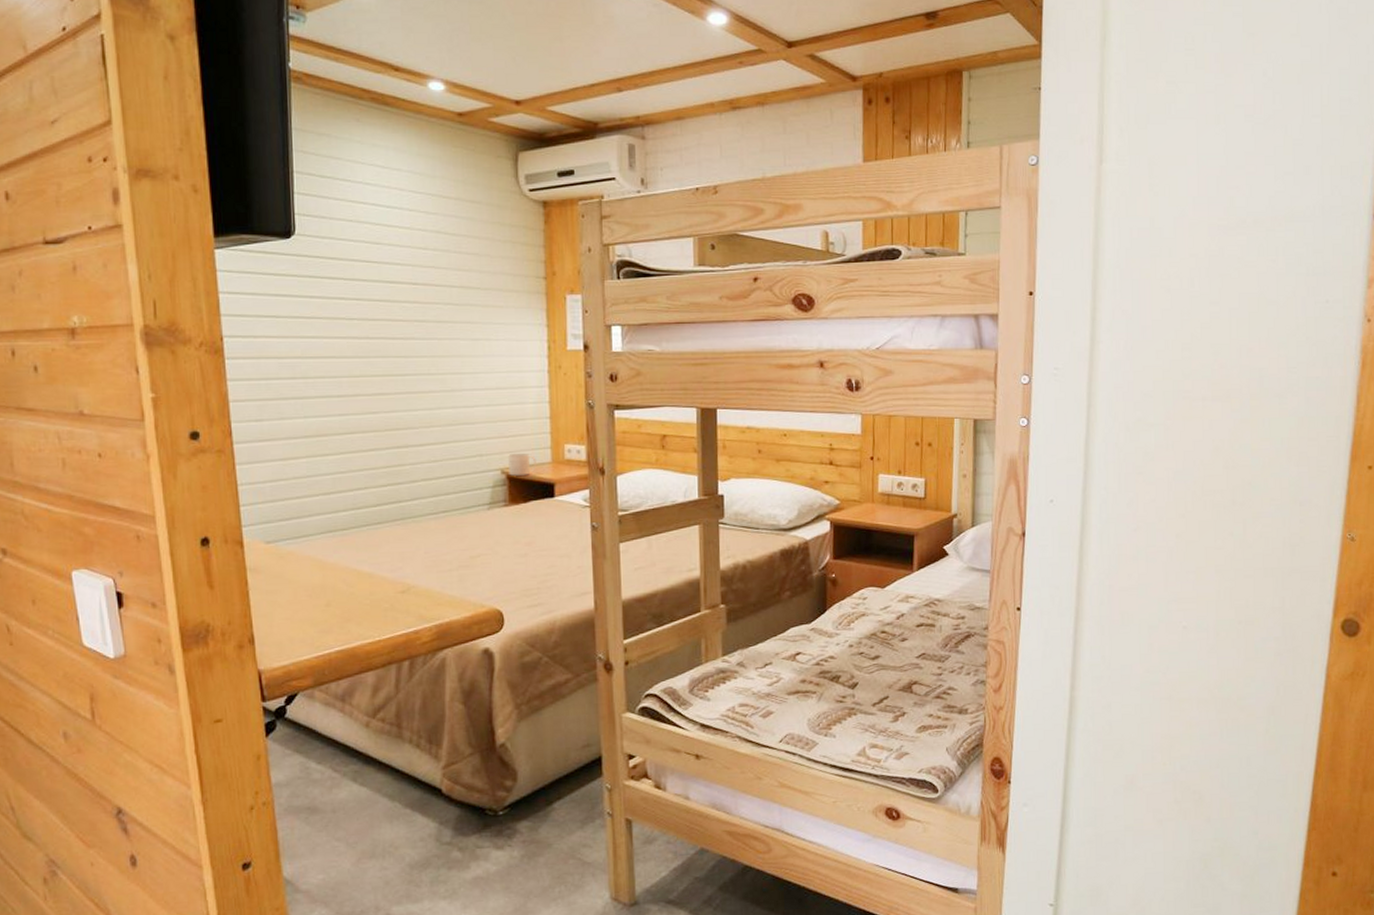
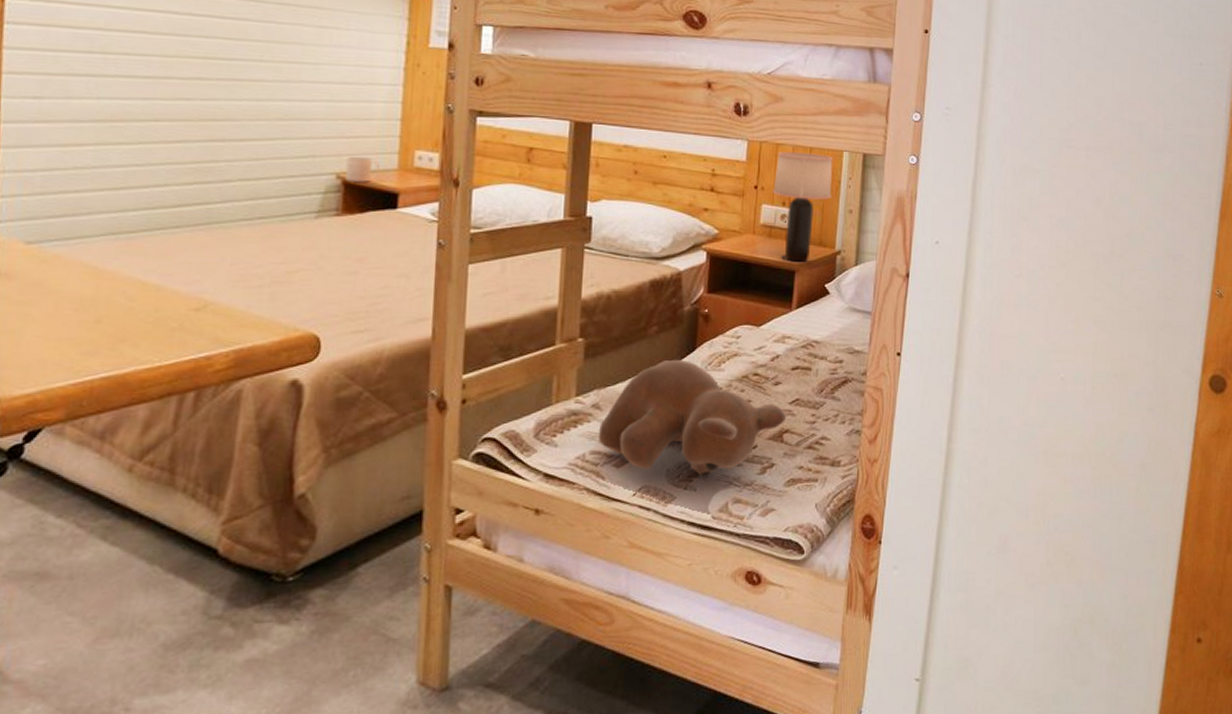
teddy bear: none [744,620,915,726] -> present [598,359,787,478]
table lamp: none [888,422,946,526] -> present [772,152,833,262]

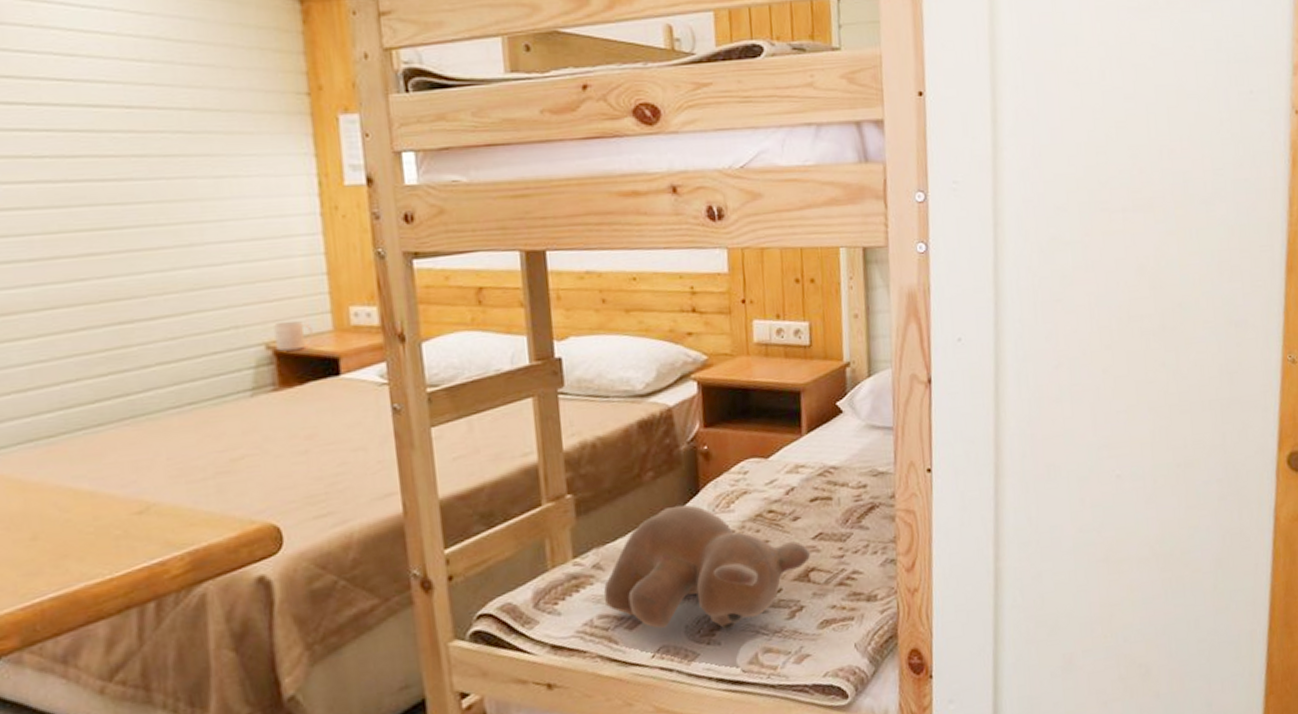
table lamp: present [772,152,833,262] -> none [763,253,833,381]

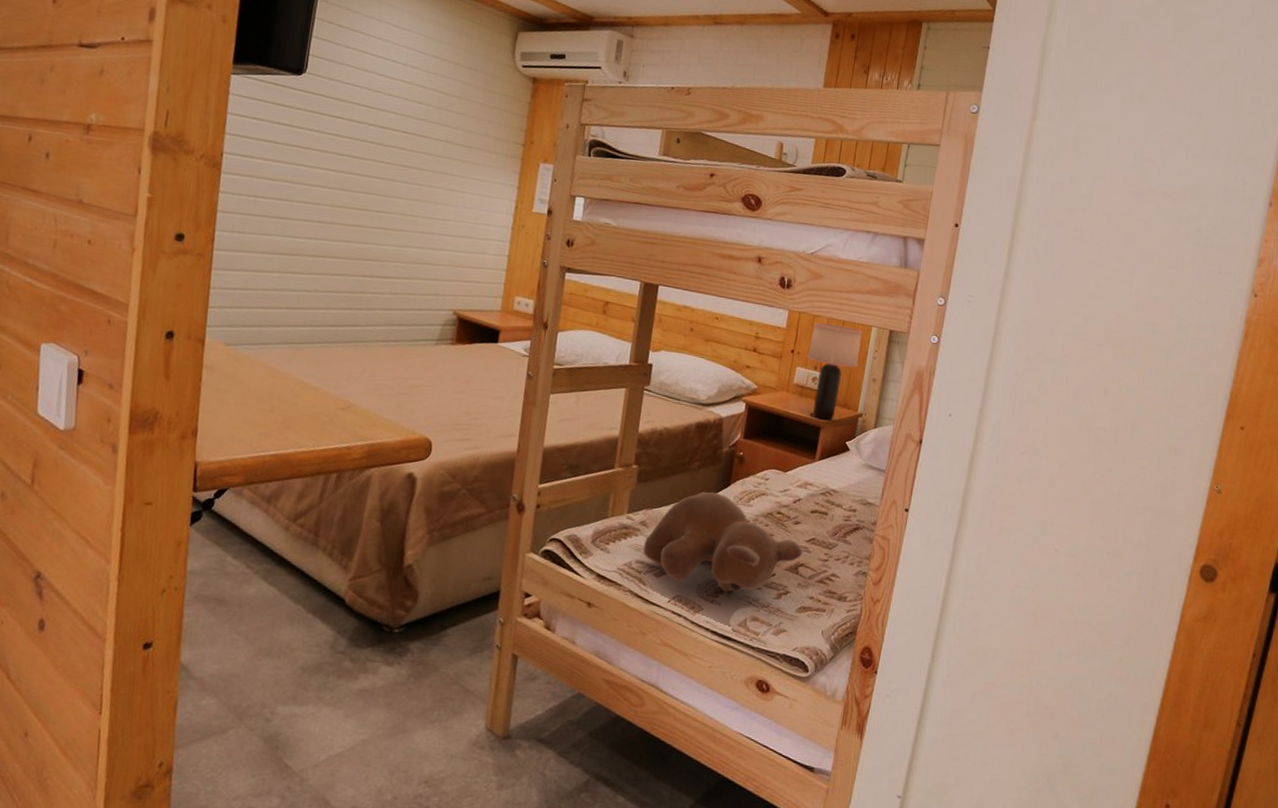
mug: present [274,320,314,351] -> none [460,297,487,319]
table lamp: none [763,253,833,381] -> present [807,322,863,420]

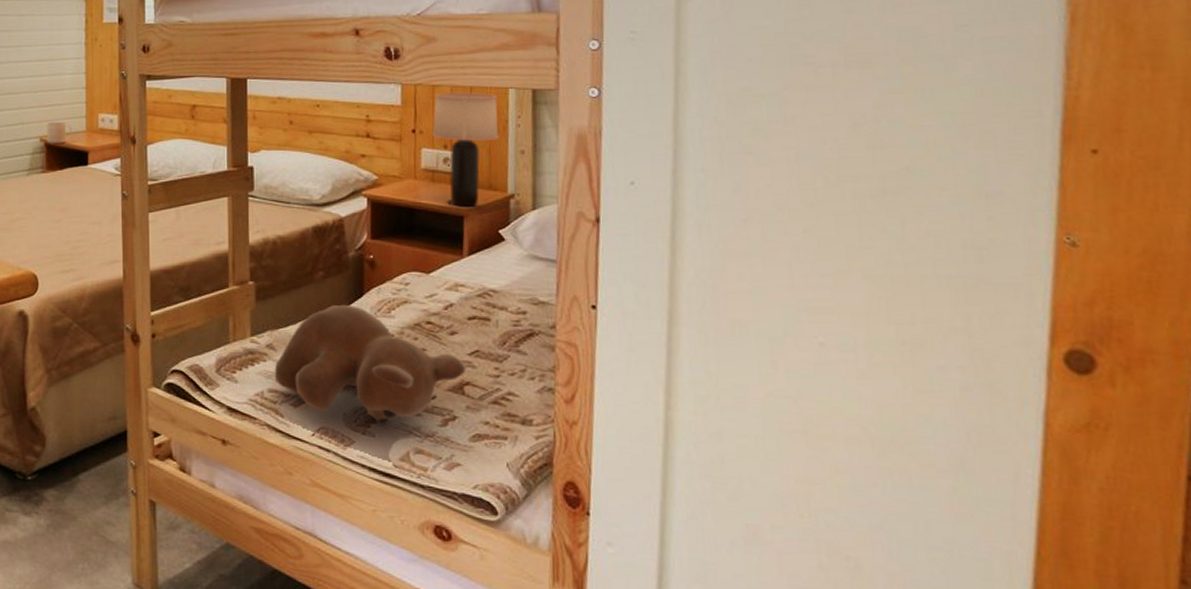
mug: none [460,297,487,319] -> present [47,121,72,143]

